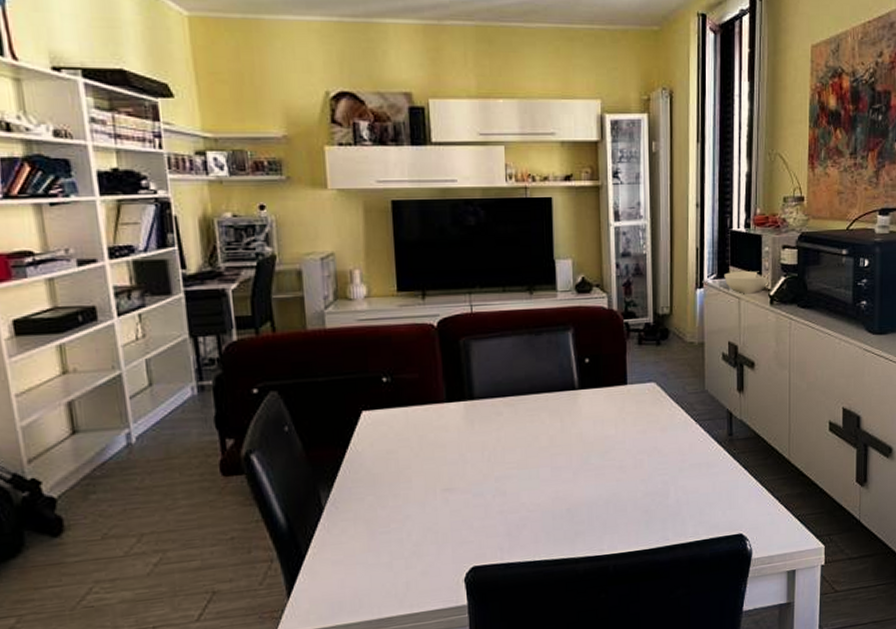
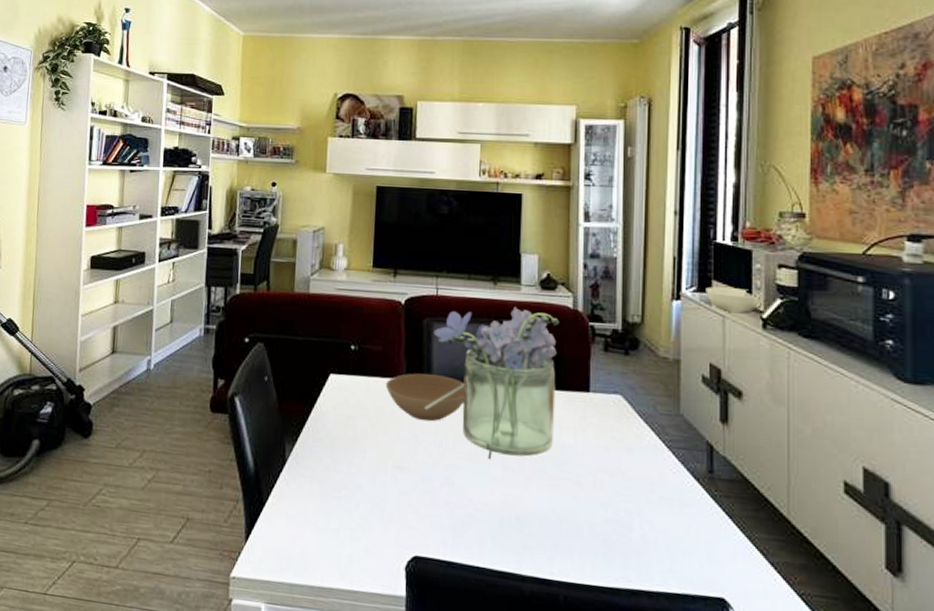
bowl: none [425,392,509,440] -> present [385,373,465,422]
flower bouquet: none [469,314,597,463] -> present [424,306,559,459]

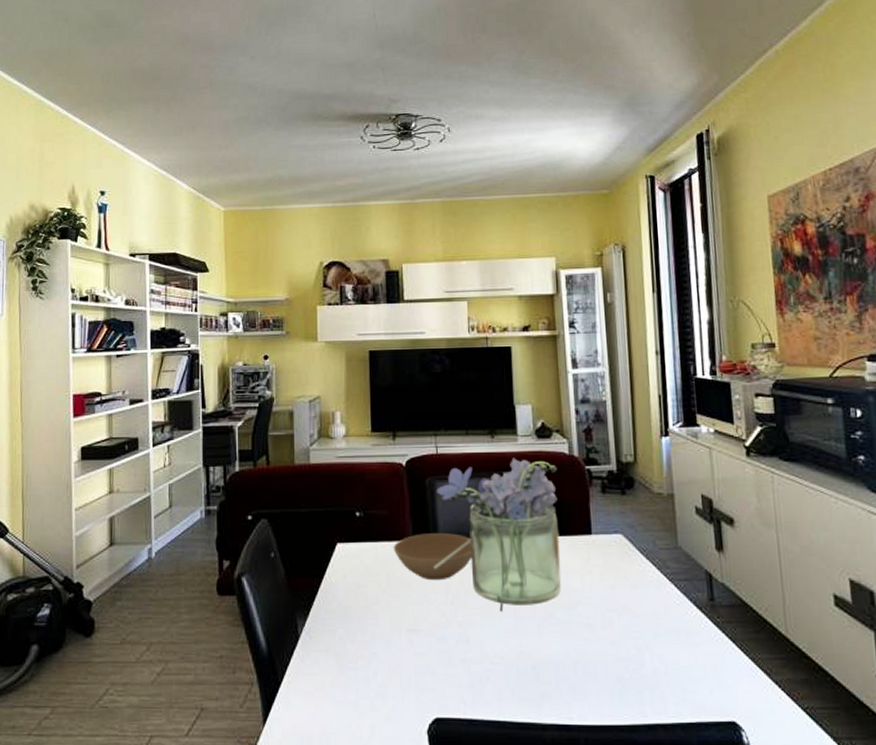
bowl: present [706,286,762,314] -> none [691,420,744,444]

